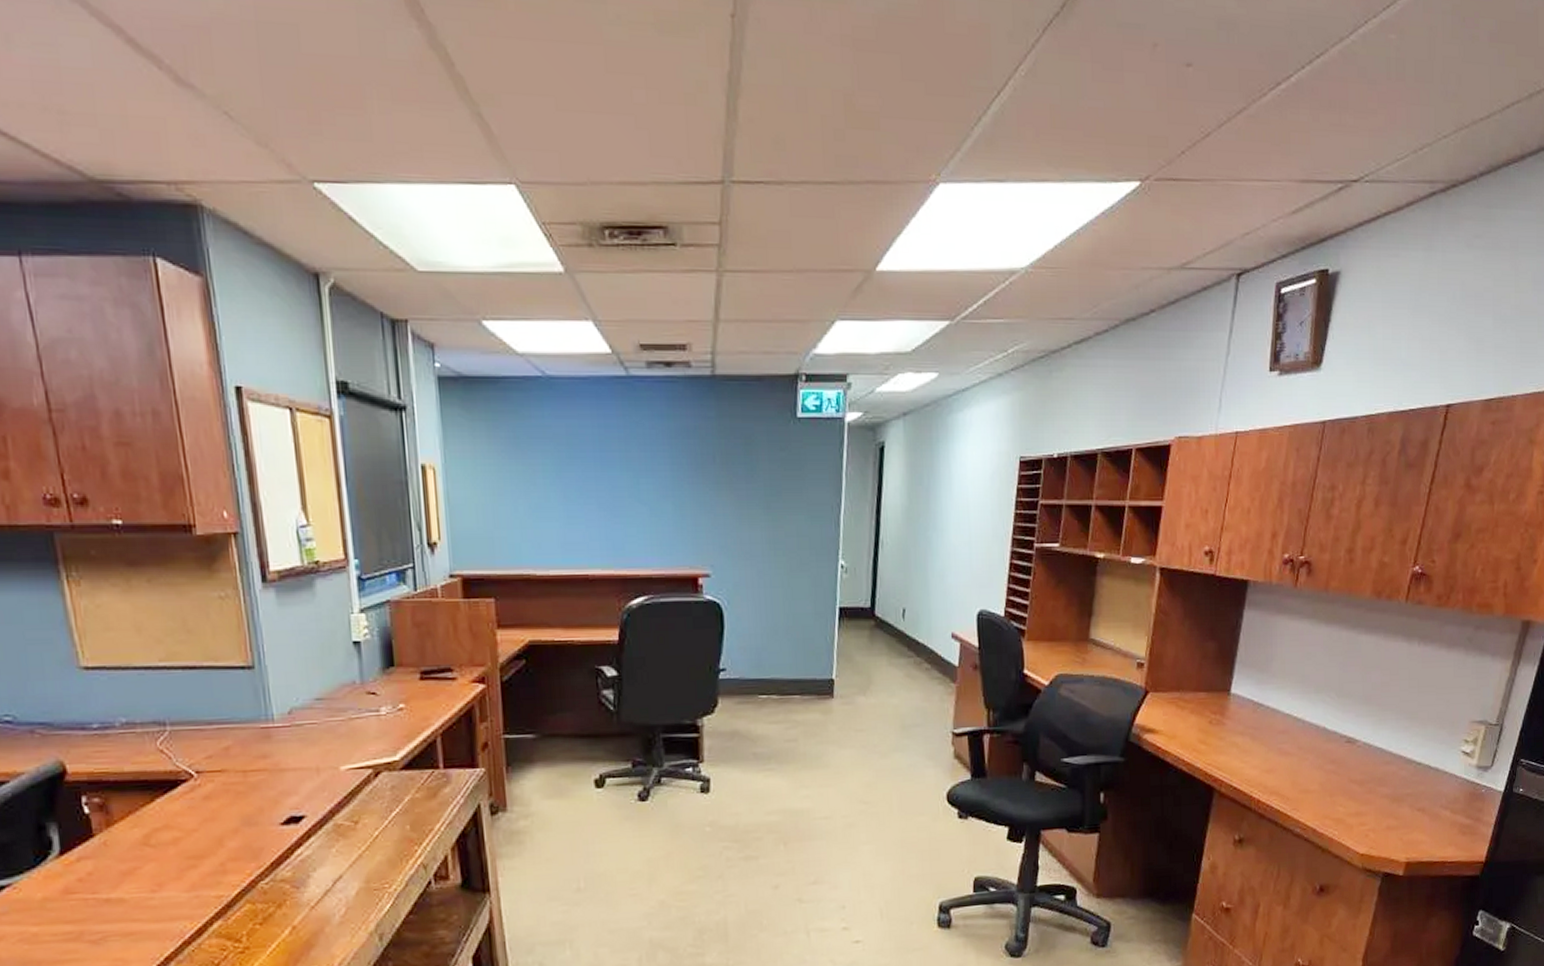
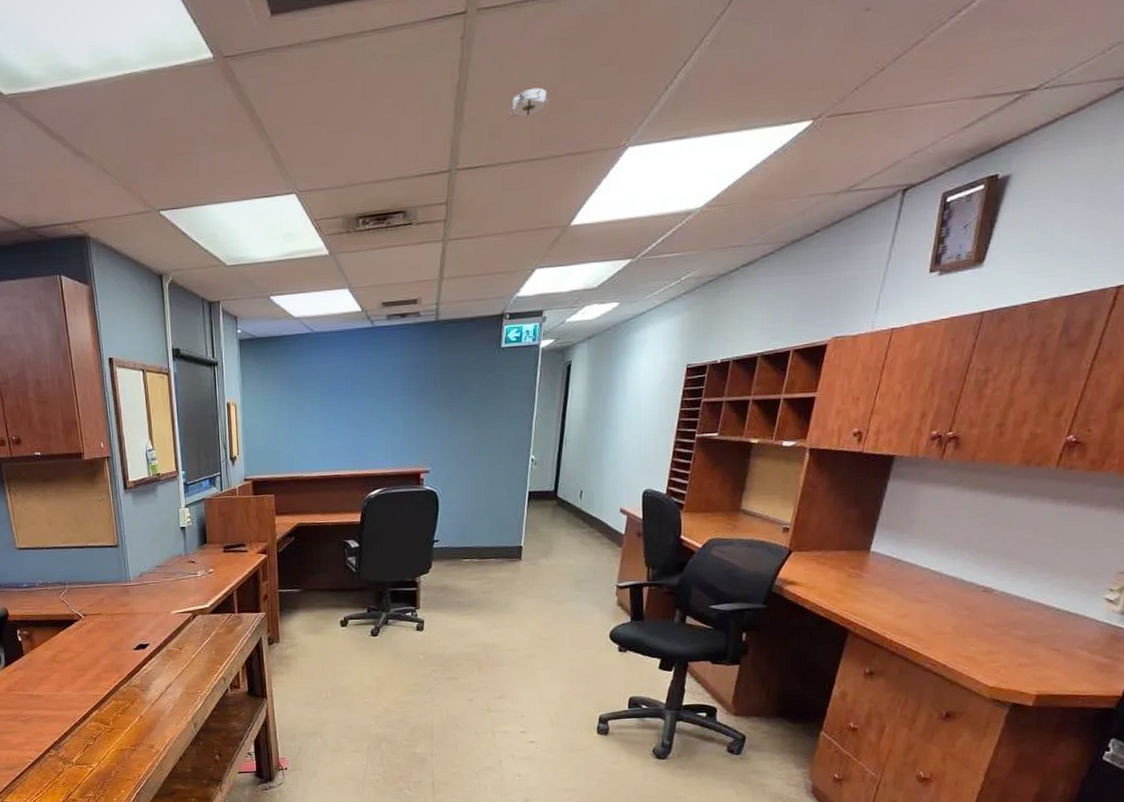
smoke detector: none [792,93,844,129] -> present [507,87,550,121]

